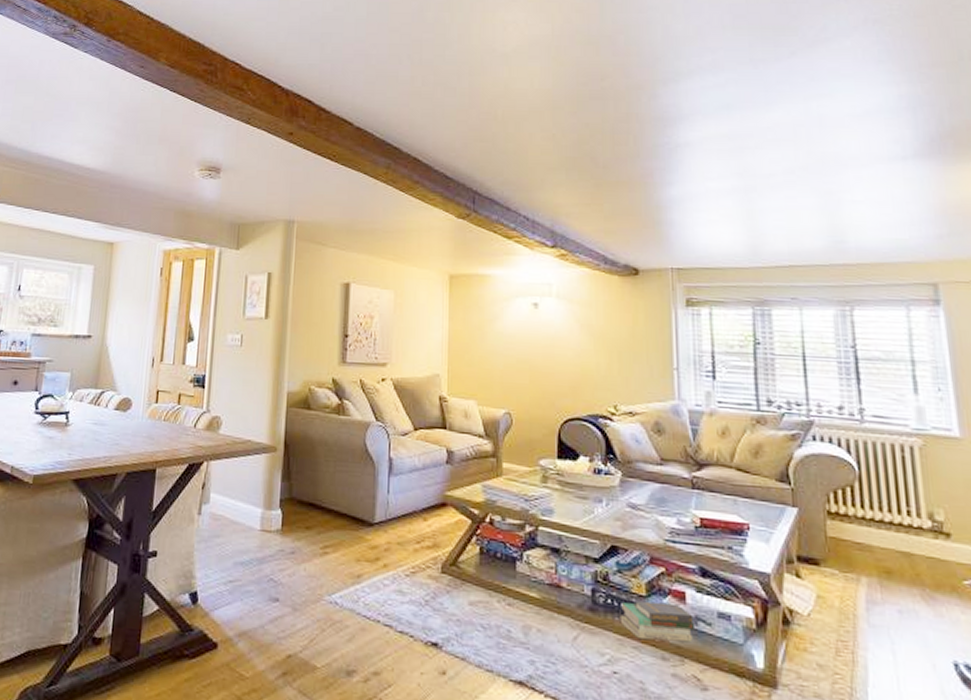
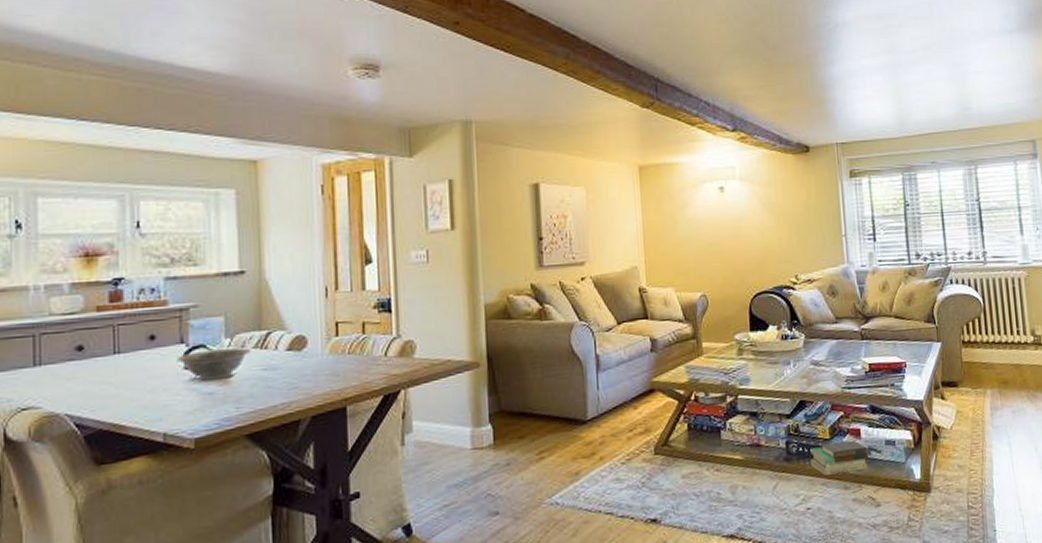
decorative bowl: none [30,400,88,427] -> present [176,347,252,381]

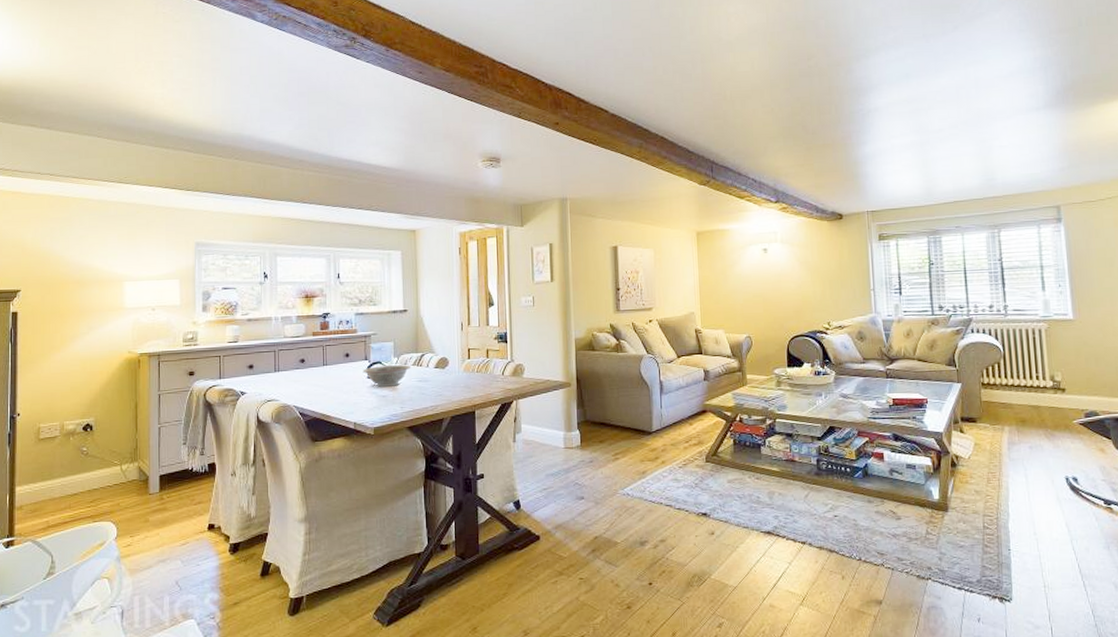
books: present [810,440,868,477] -> none [837,462,890,491]

